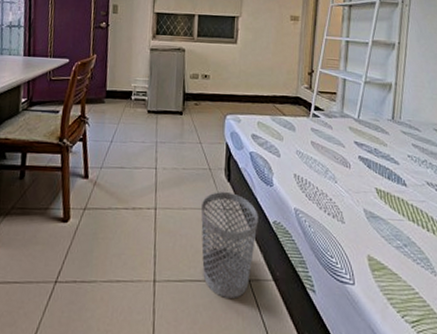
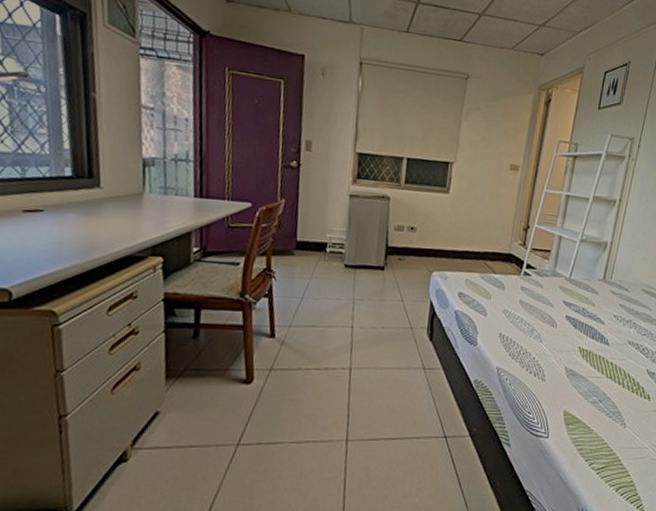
wastebasket: present [200,192,259,299] -> none [398,351,460,454]

